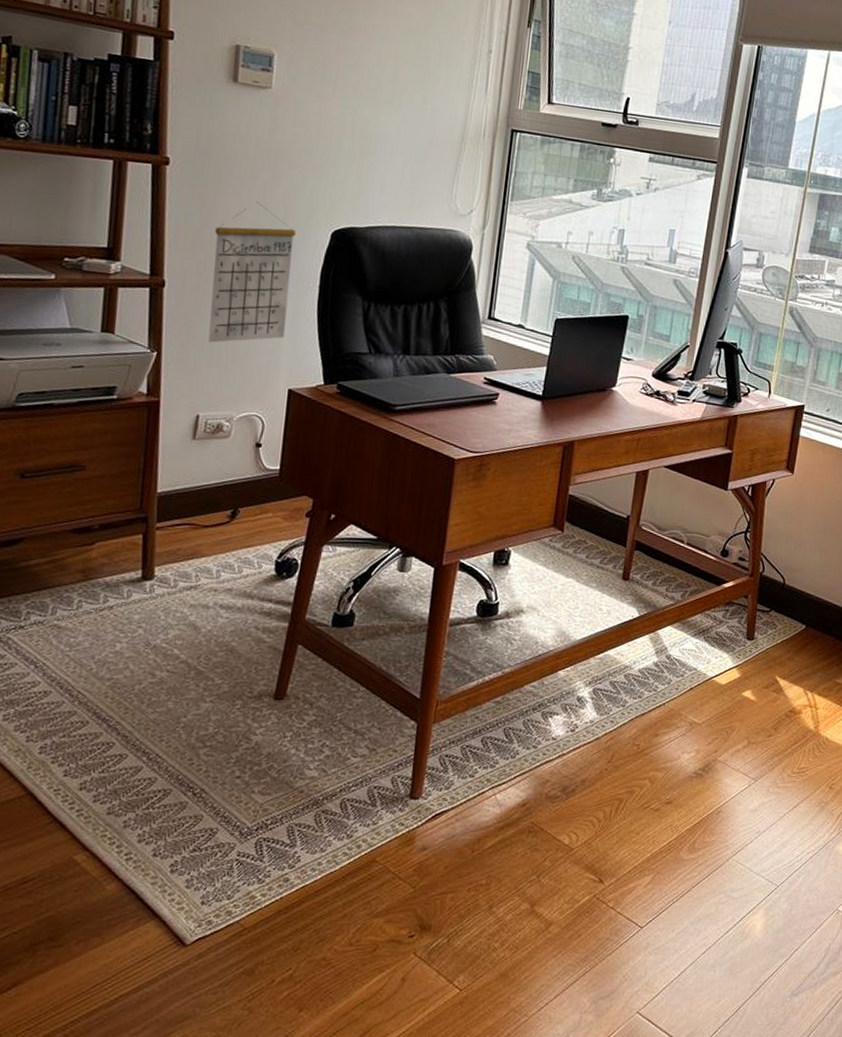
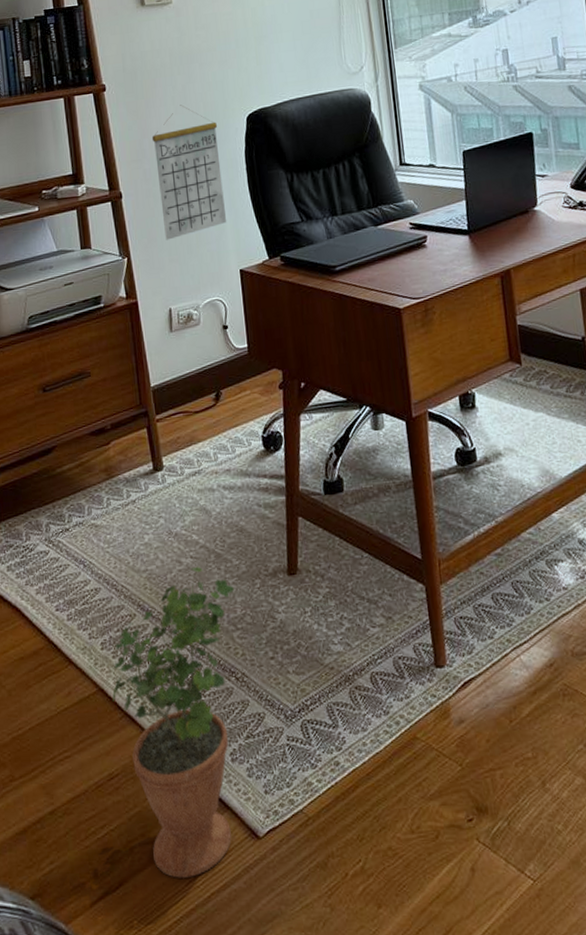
potted plant: none [41,680,211,981] -> present [112,566,234,878]

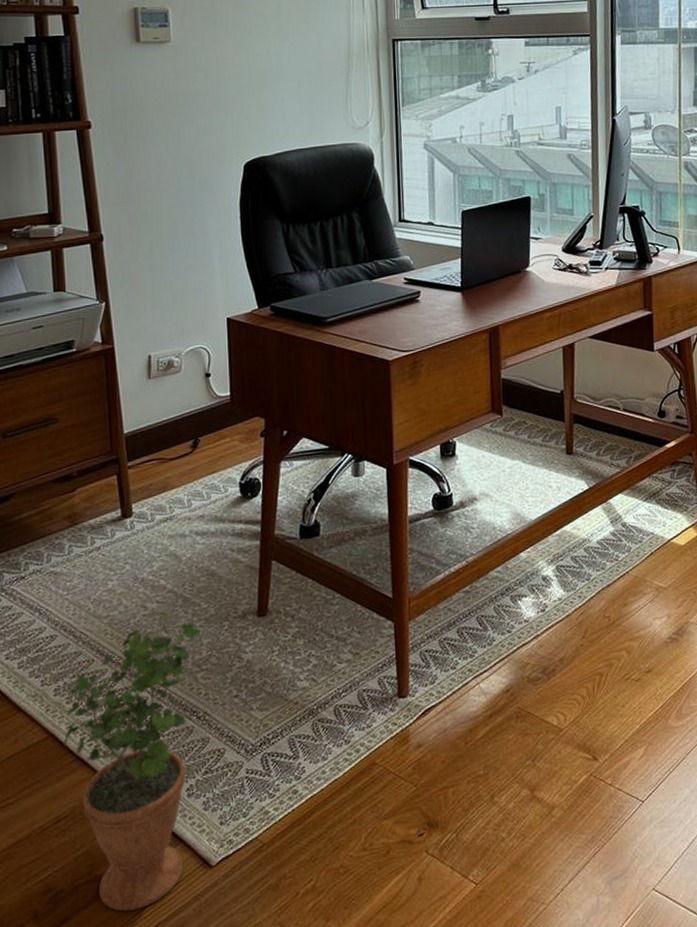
calendar: present [151,105,227,240] -> none [139,148,217,286]

